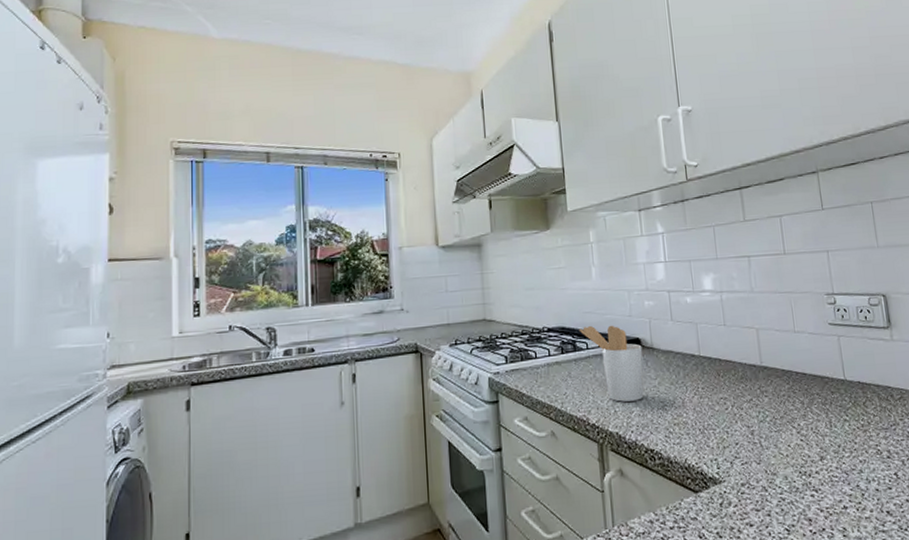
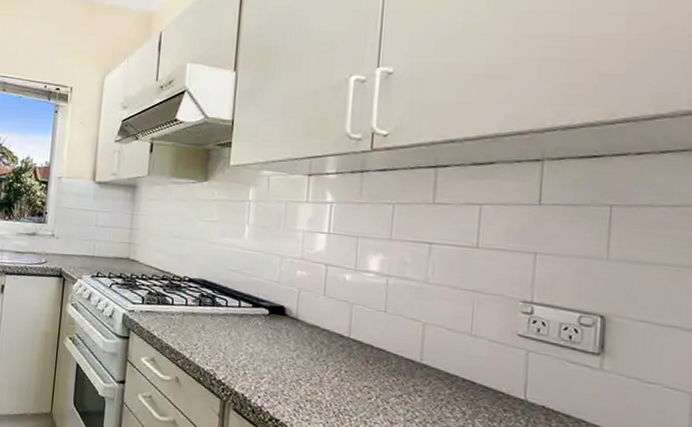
utensil holder: present [580,325,644,402] -> none [222,283,286,368]

